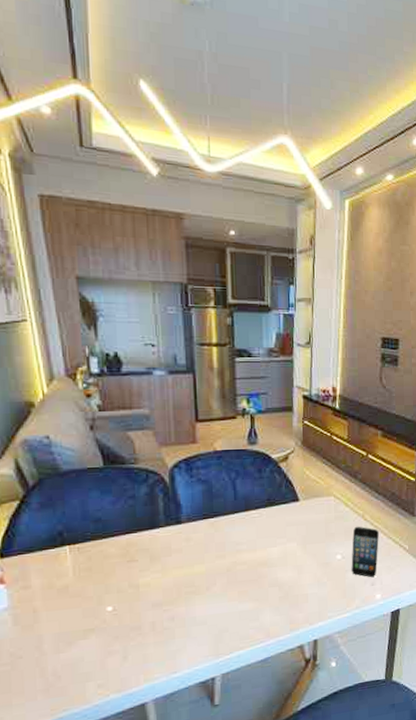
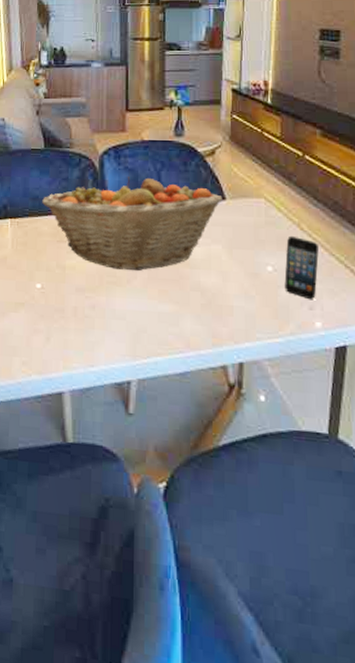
fruit basket: none [106,488,296,580] -> present [42,177,223,271]

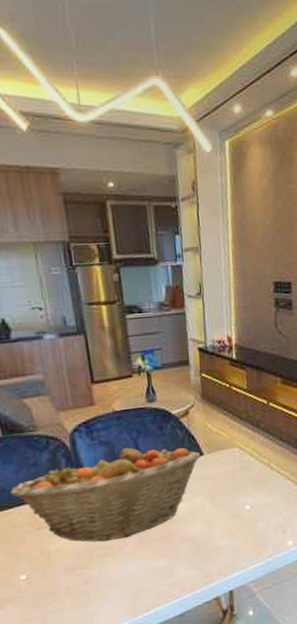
smartphone: present [284,235,319,300] -> none [259,475,287,525]

